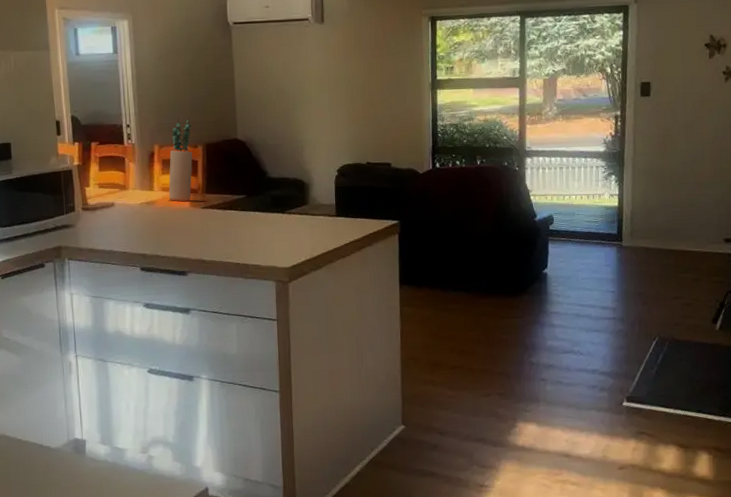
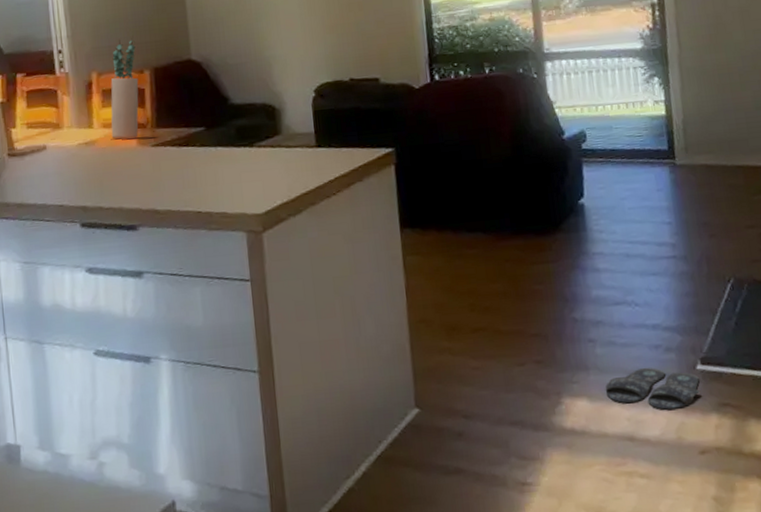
slippers: none [551,402,624,436] -> present [605,367,701,411]

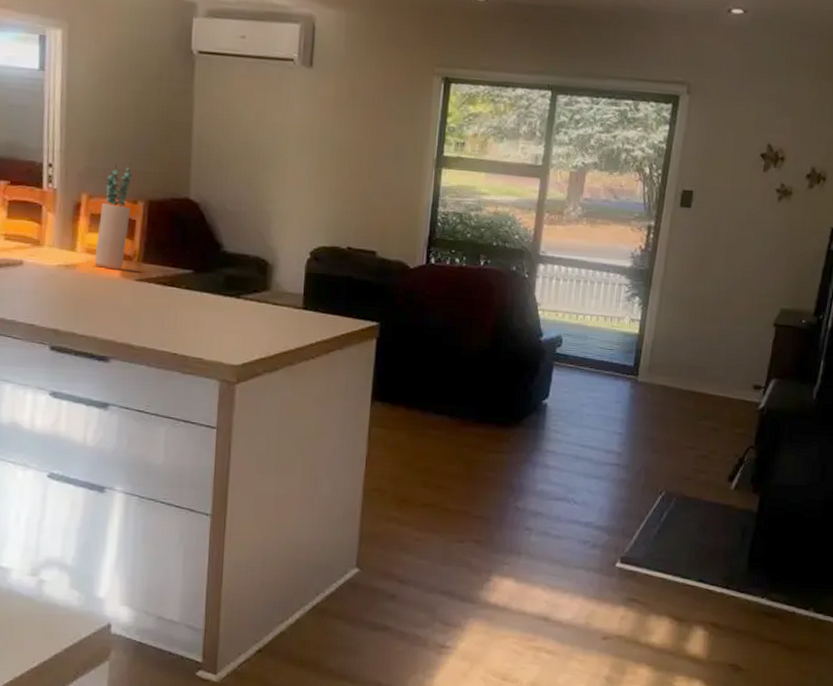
slippers: present [605,367,701,411] -> none [531,559,616,599]

